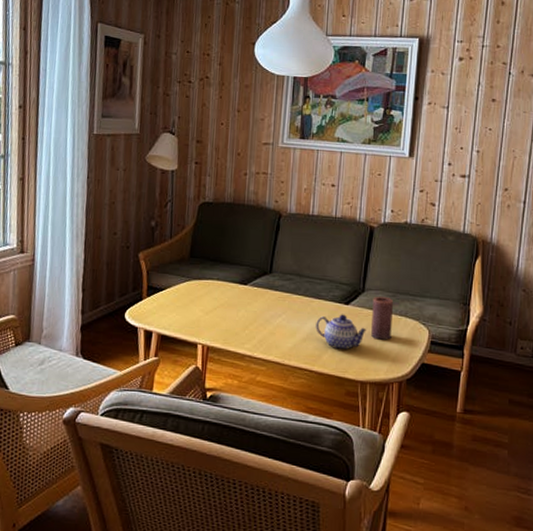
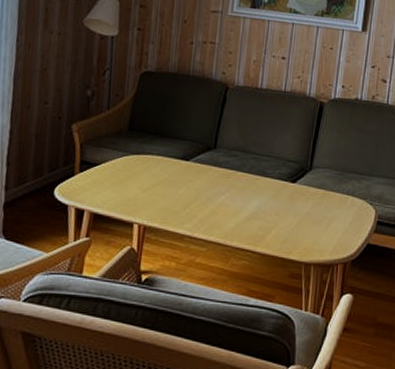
teapot: present [316,314,366,350] -> none [260,192,313,230]
candle: present [371,296,393,340] -> none [317,174,341,220]

